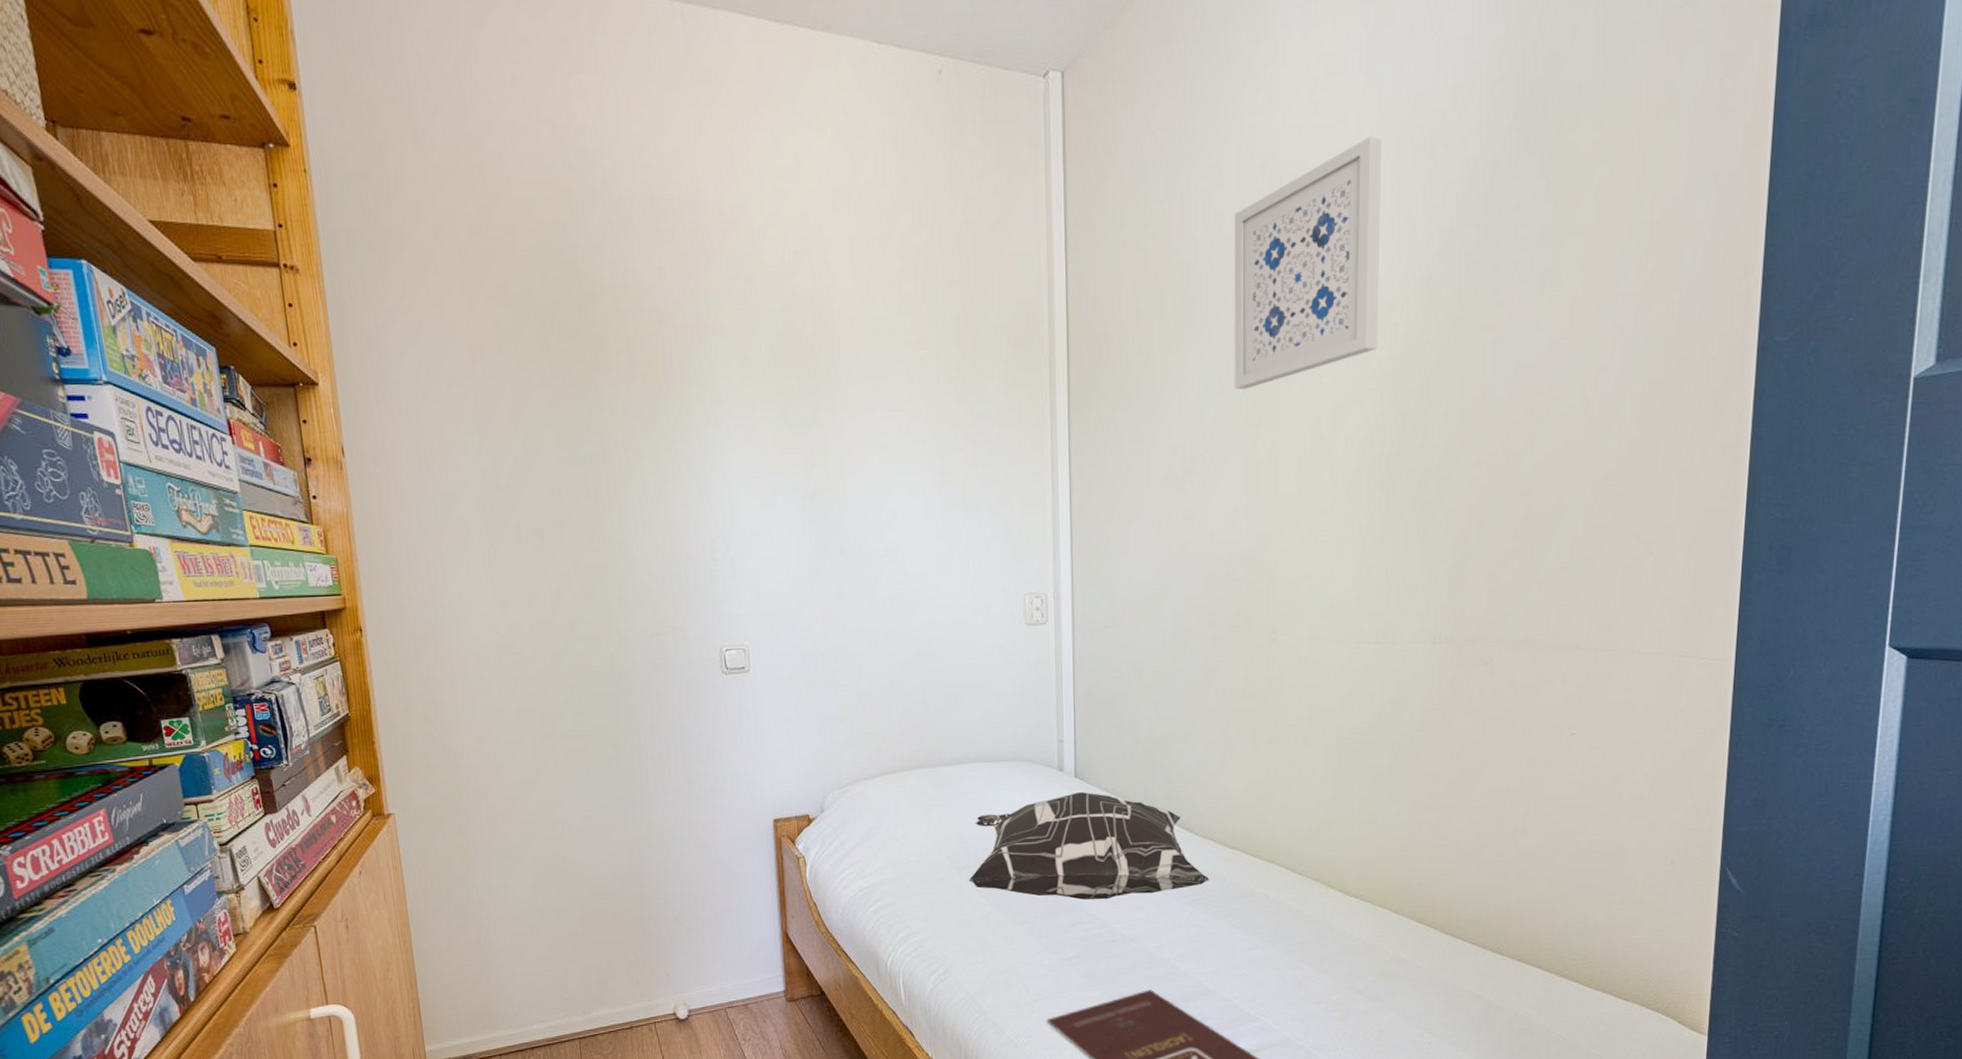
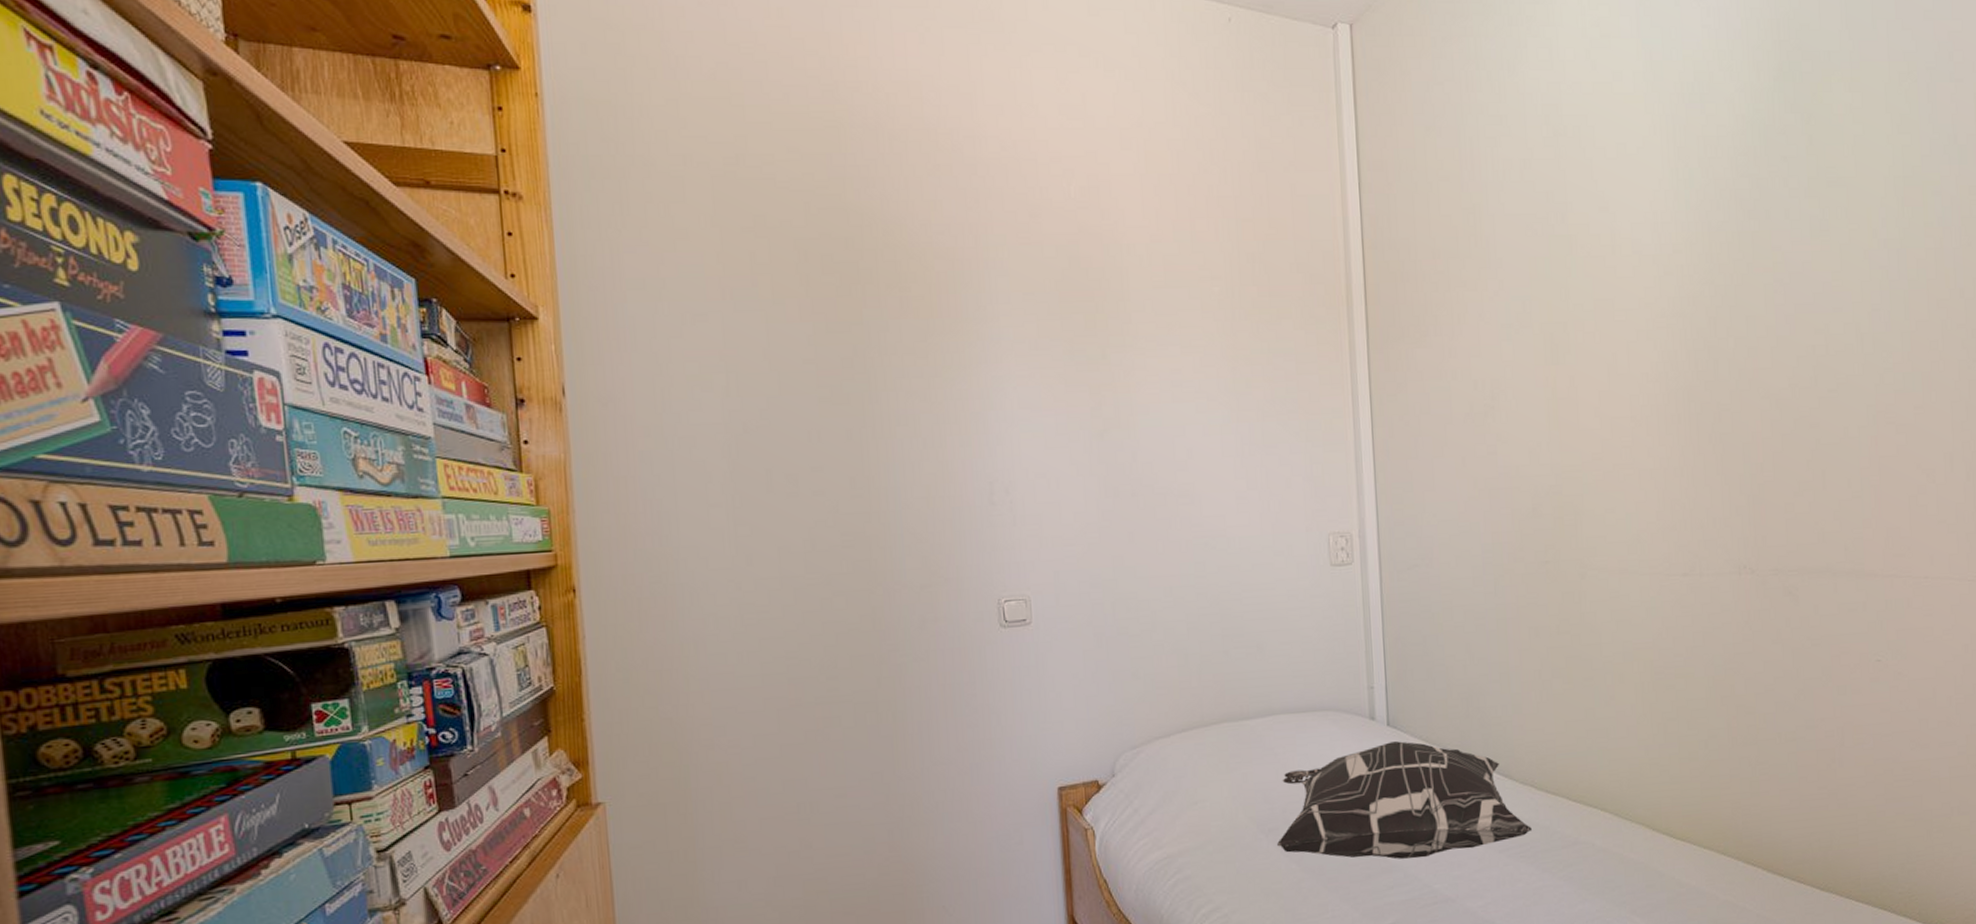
wall art: present [1234,136,1382,389] -> none [1522,93,1666,327]

